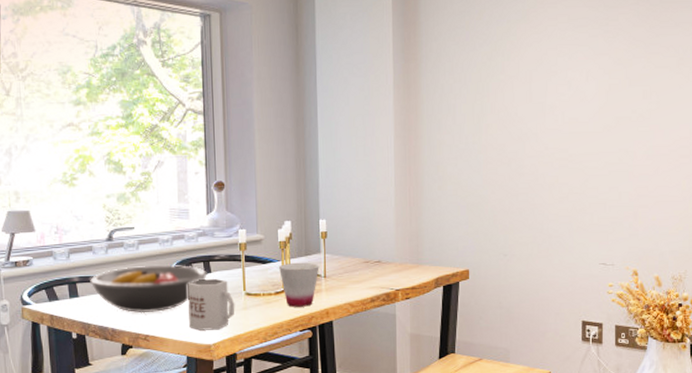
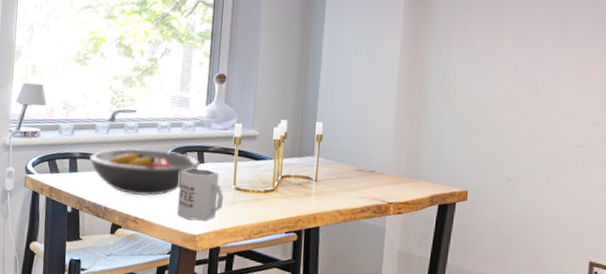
cup: present [279,263,320,307] -> none [271,162,312,209]

